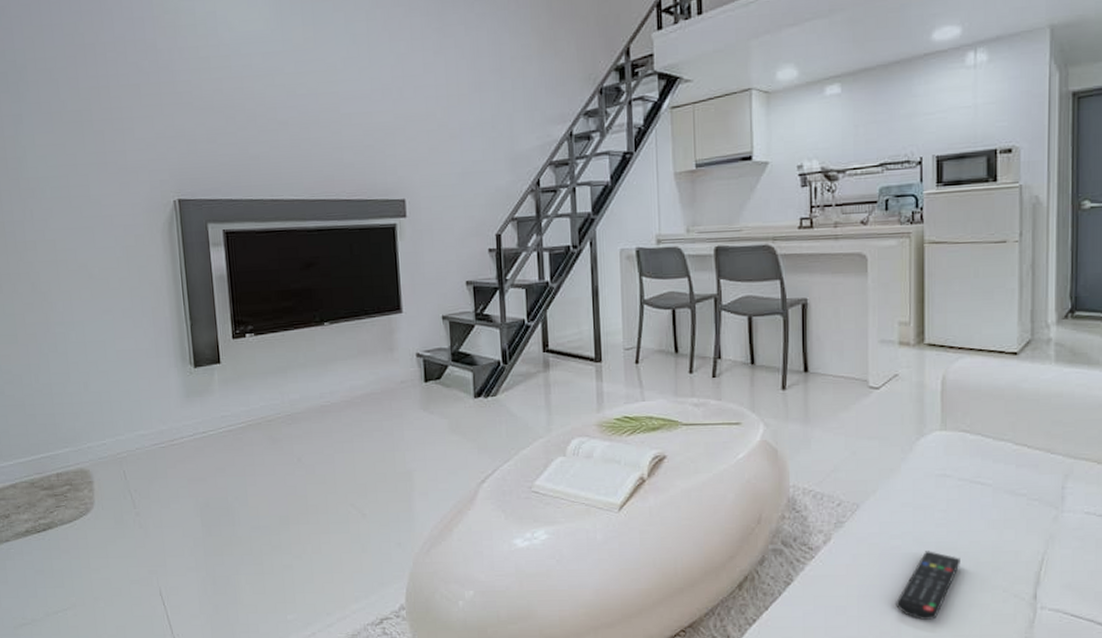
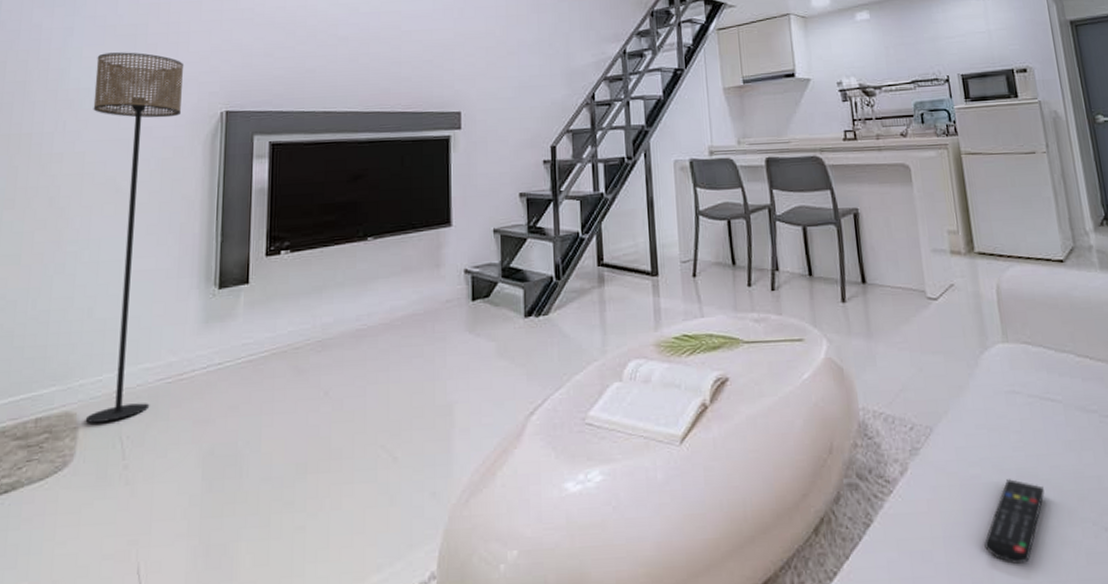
floor lamp: none [49,139,150,478] -> present [85,52,184,423]

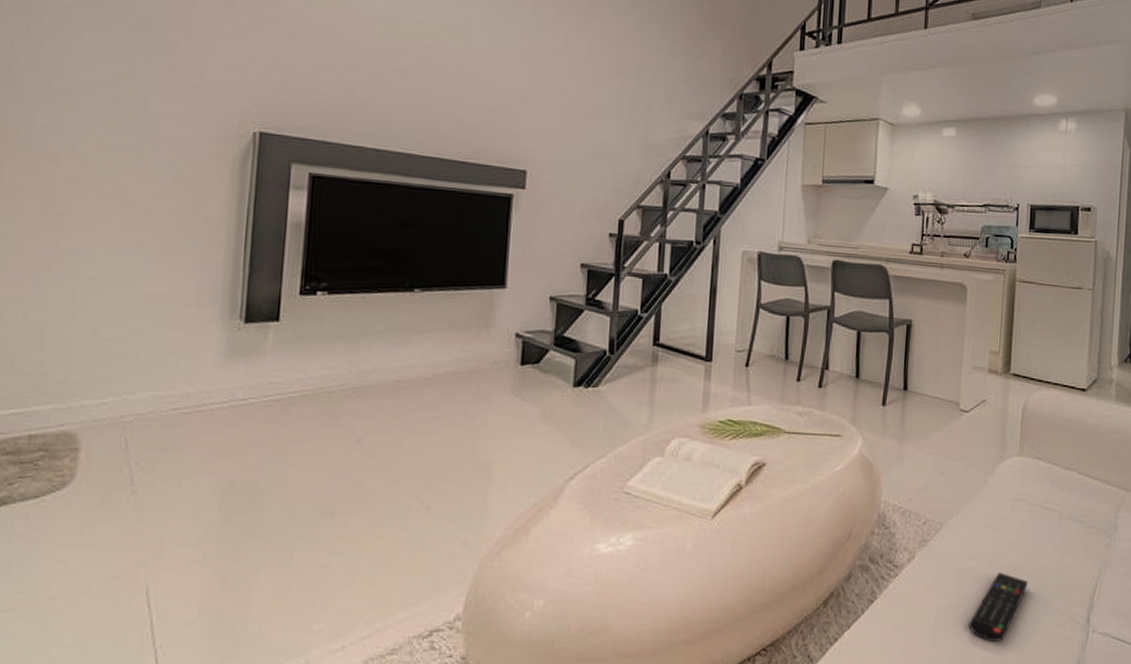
floor lamp: present [85,52,184,423] -> none [87,43,211,446]

